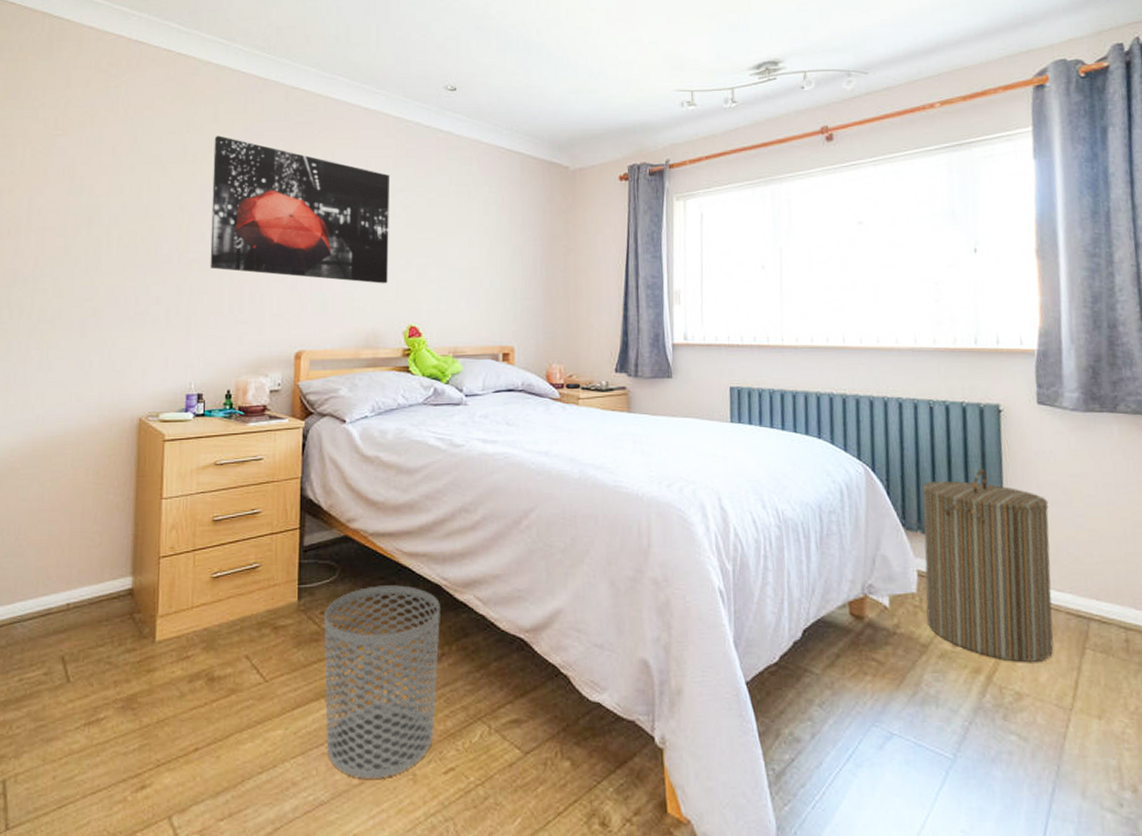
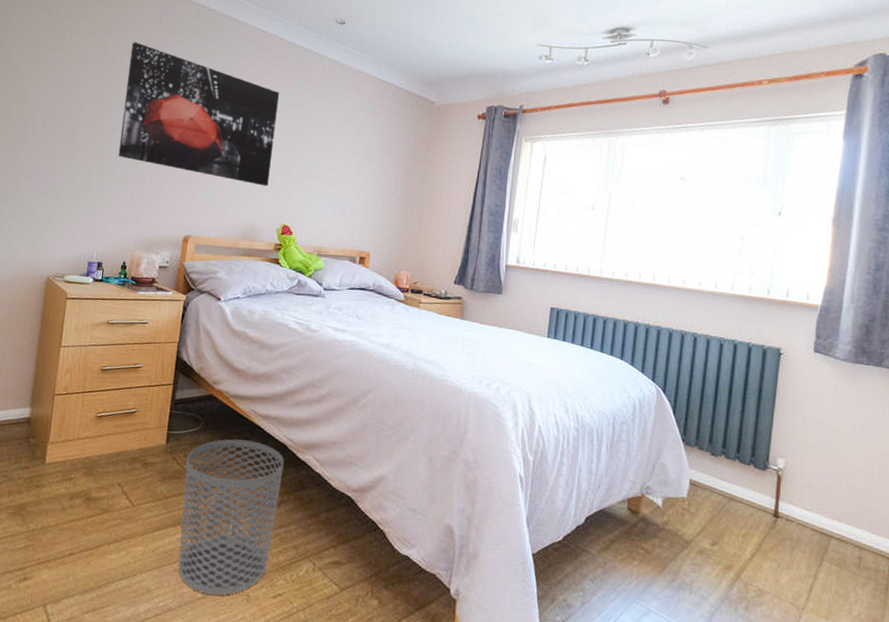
laundry hamper: present [922,469,1054,662] -> none [691,401,811,567]

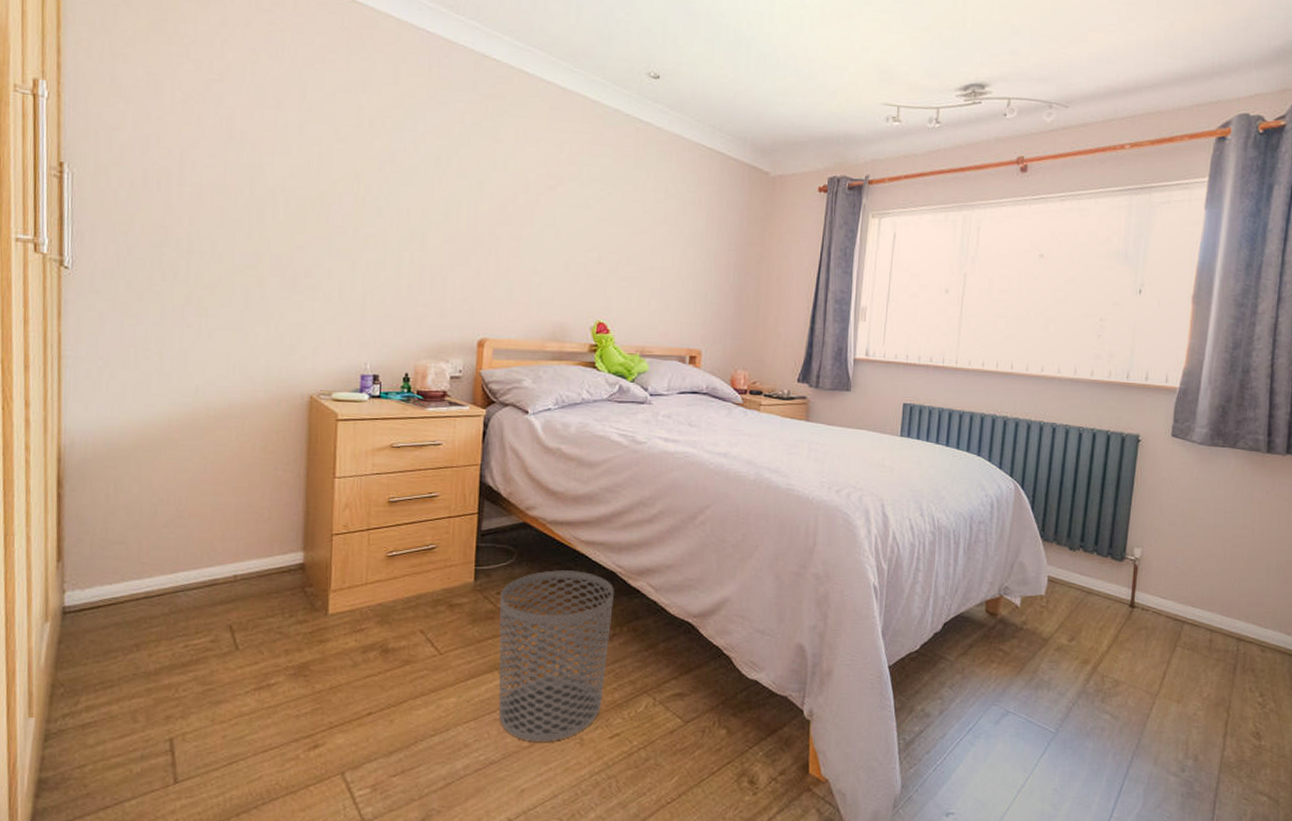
wall art: present [118,42,280,186] -> none [388,100,585,277]

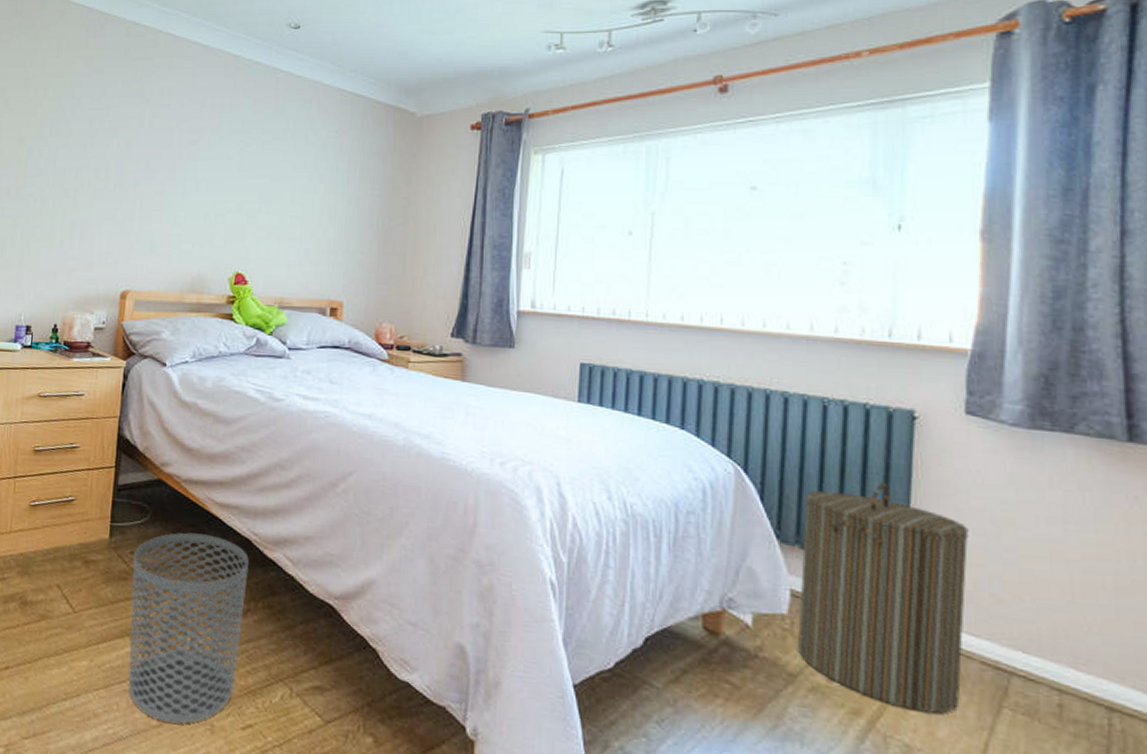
laundry hamper: none [1050,491,1167,656] -> present [796,483,969,714]

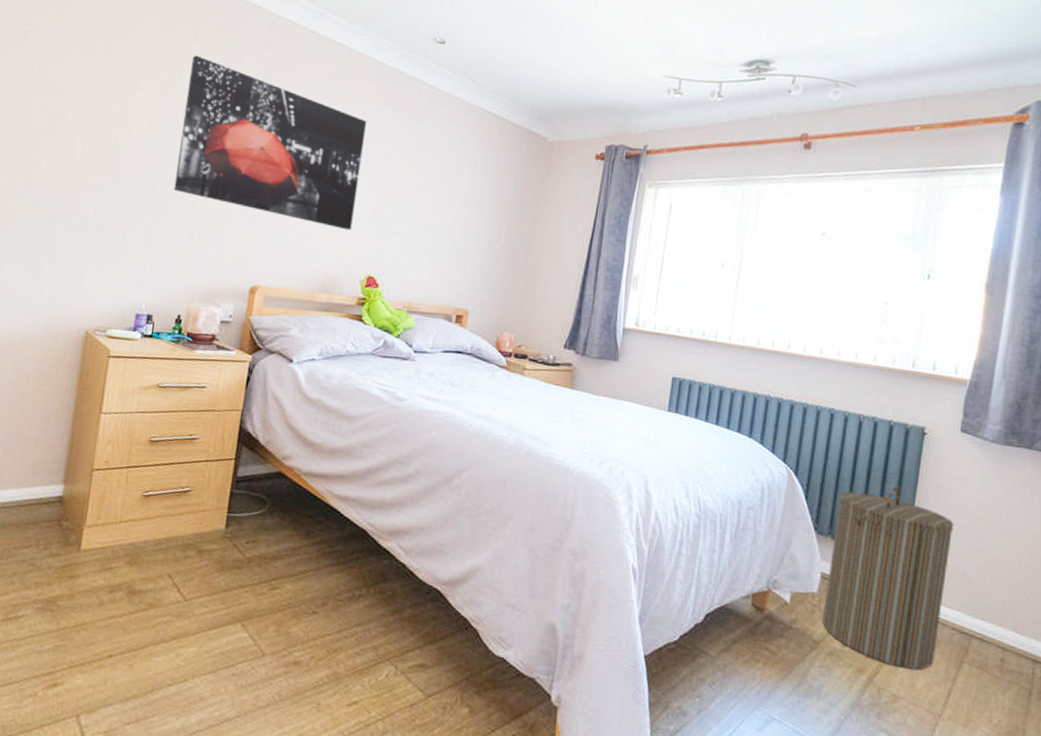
wall art: none [44,71,226,228] -> present [173,55,367,231]
waste bin: present [128,532,249,724] -> none [237,523,364,703]

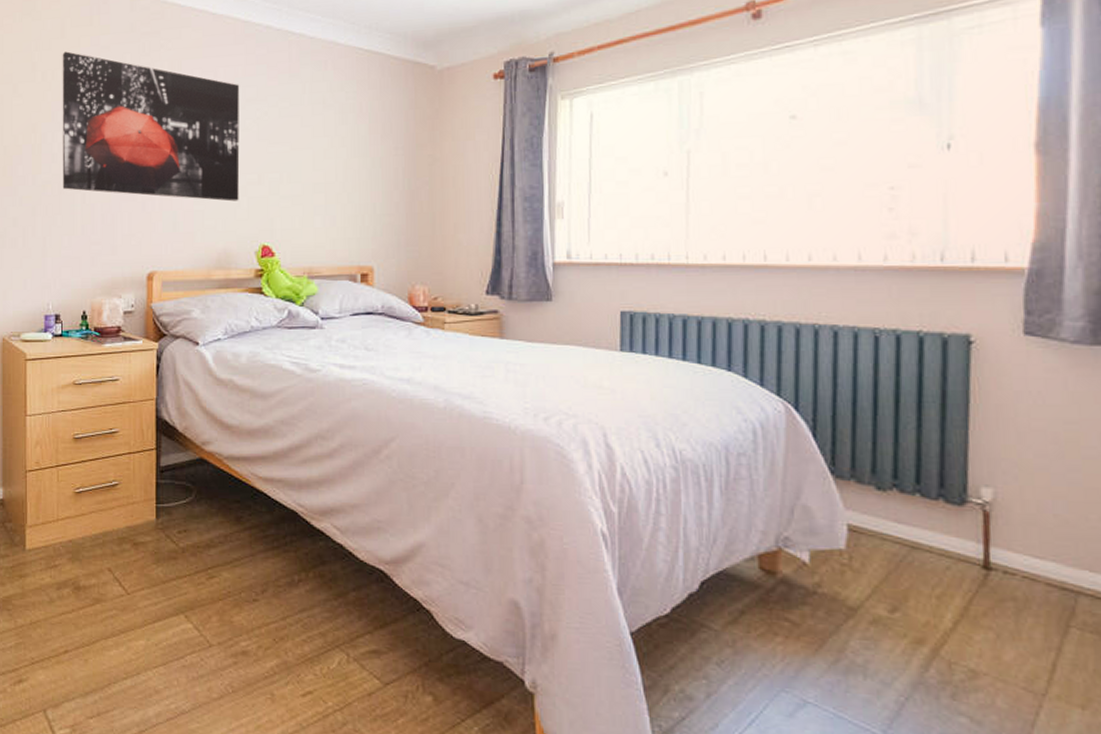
laundry hamper: present [822,486,954,669] -> none [855,411,1031,637]

